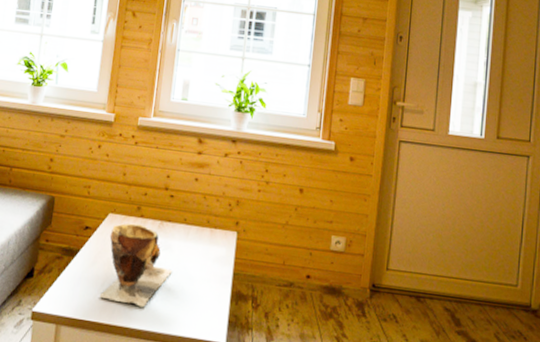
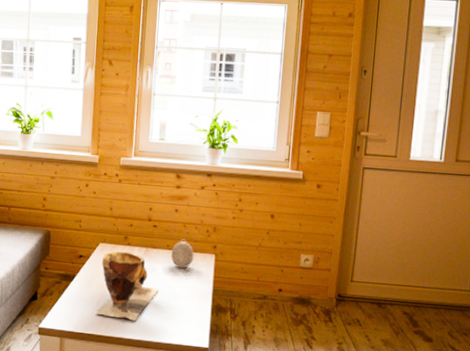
decorative ball: none [188,212,214,248] -> present [171,239,194,269]

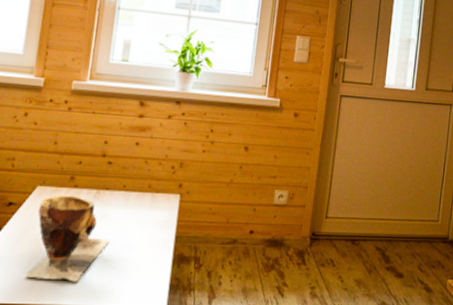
decorative ball: present [171,239,194,269] -> none [127,177,156,213]

